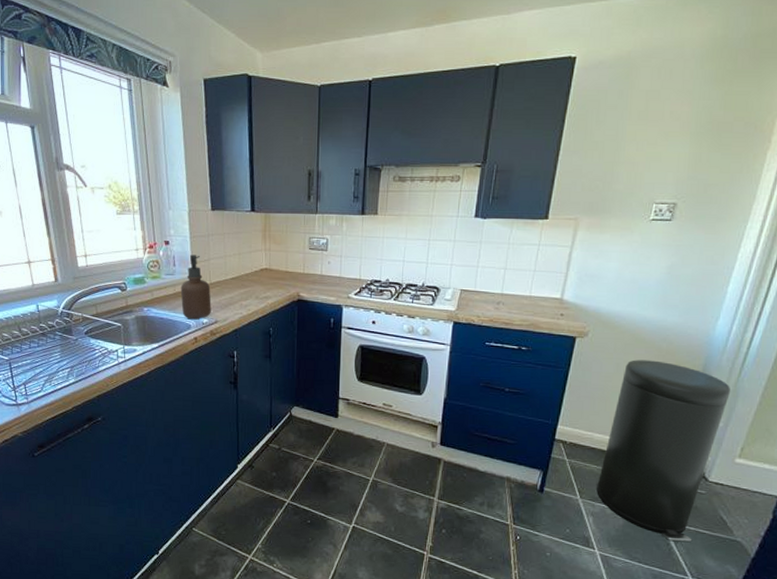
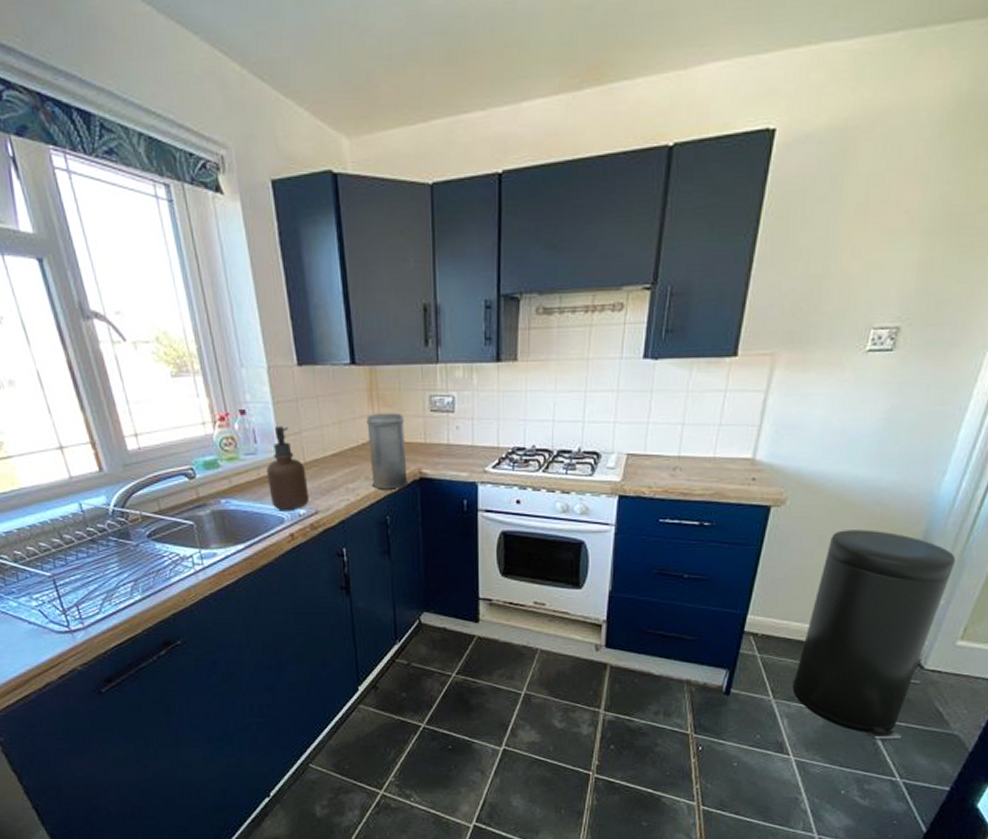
canister: none [260,248,289,308] -> present [366,412,408,490]

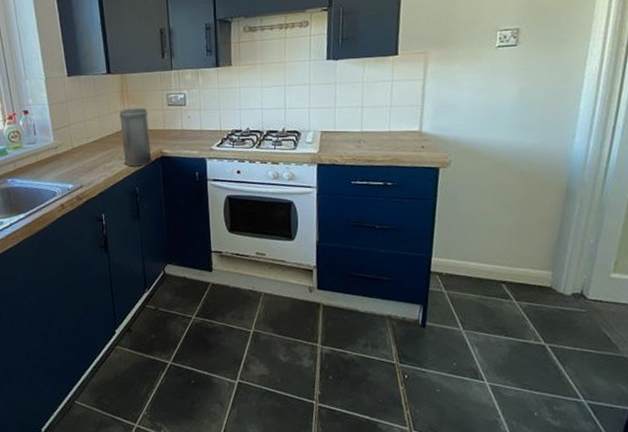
soap dispenser: present [266,426,309,511] -> none [43,121,76,187]
pedal bin: present [793,529,956,740] -> none [478,183,597,365]

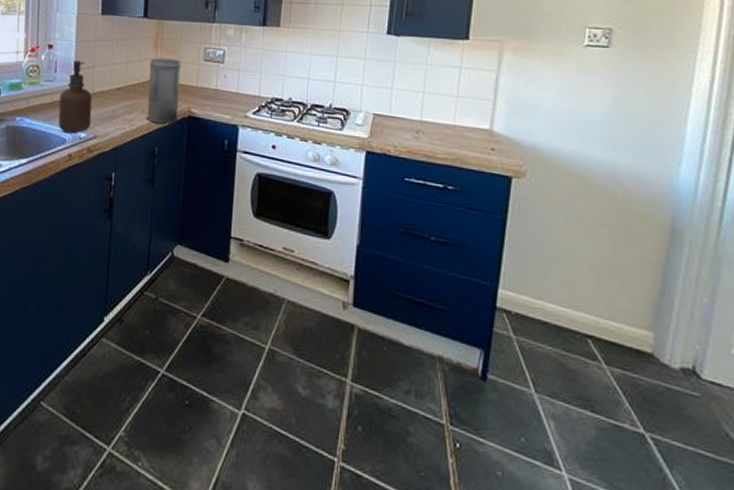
soap dispenser: none [43,121,76,187] -> present [58,60,93,134]

